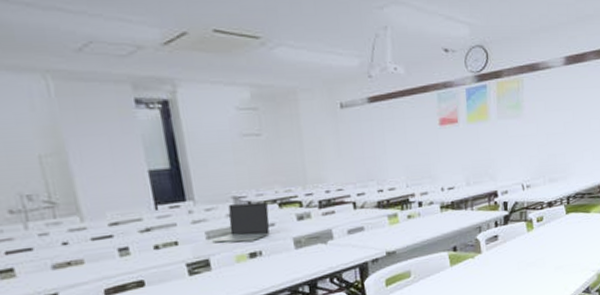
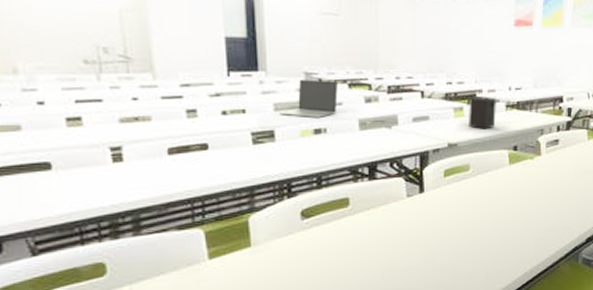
speaker: none [402,200,432,234] -> present [469,97,496,129]

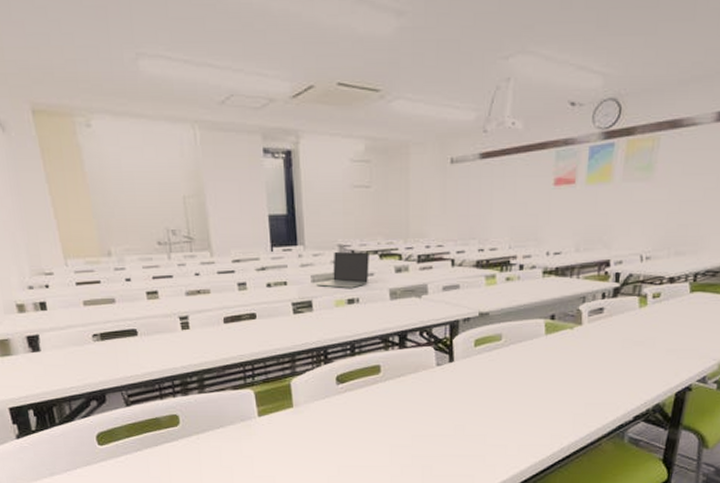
speaker: present [469,97,496,129] -> none [501,263,532,298]

